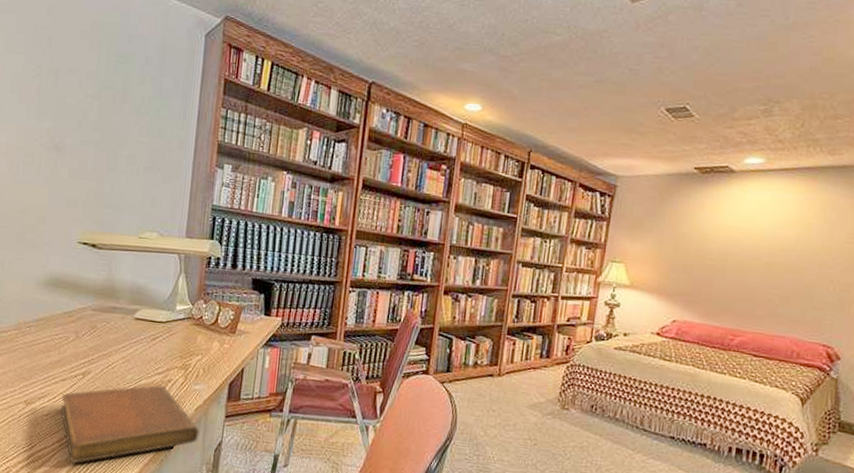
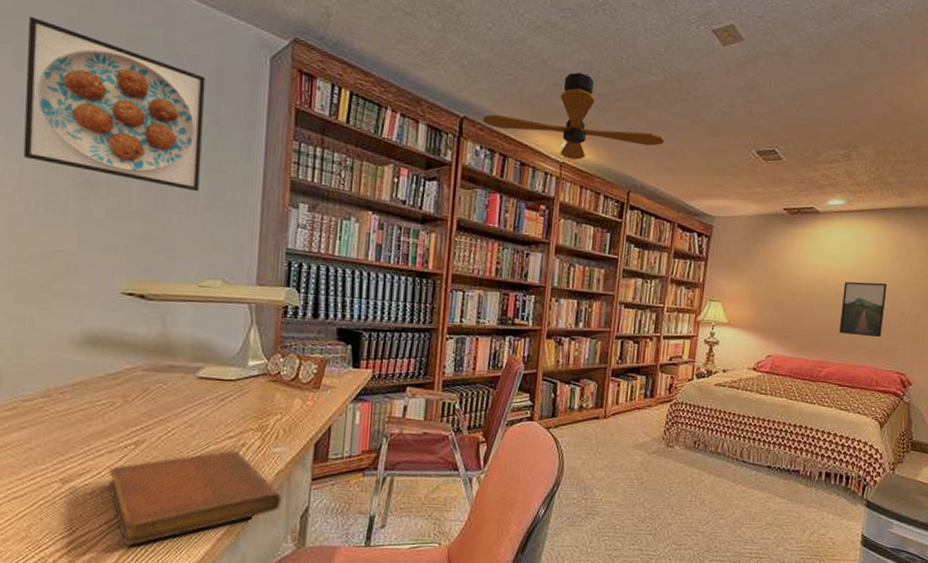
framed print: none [10,8,152,155] -> present [23,16,206,192]
ceiling fan: none [389,36,569,121] -> present [482,72,666,160]
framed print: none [755,245,813,307] -> present [839,281,888,338]

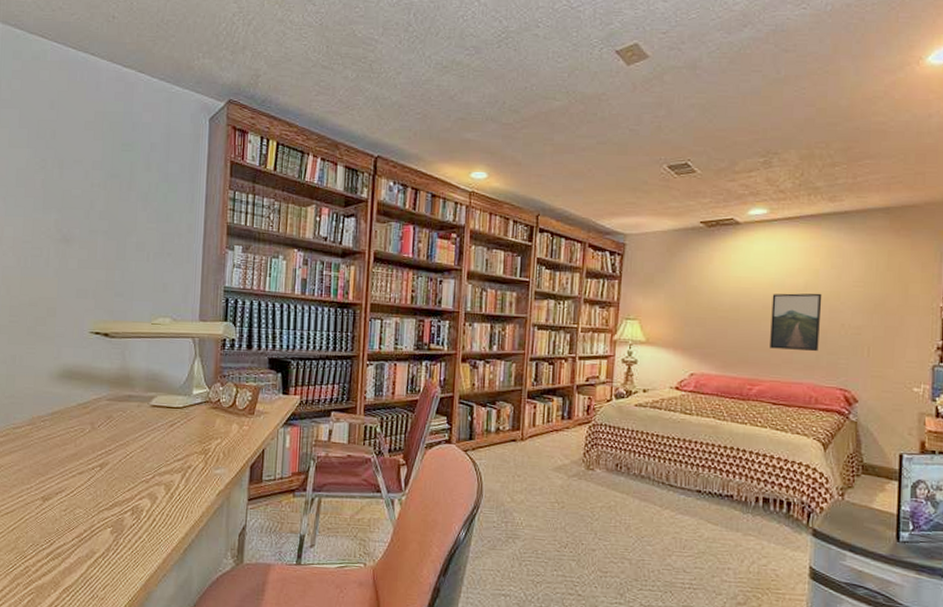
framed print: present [23,16,206,192] -> none [16,103,157,241]
notebook: present [108,450,283,546] -> none [79,472,223,559]
ceiling fan: present [482,72,666,160] -> none [395,105,573,188]

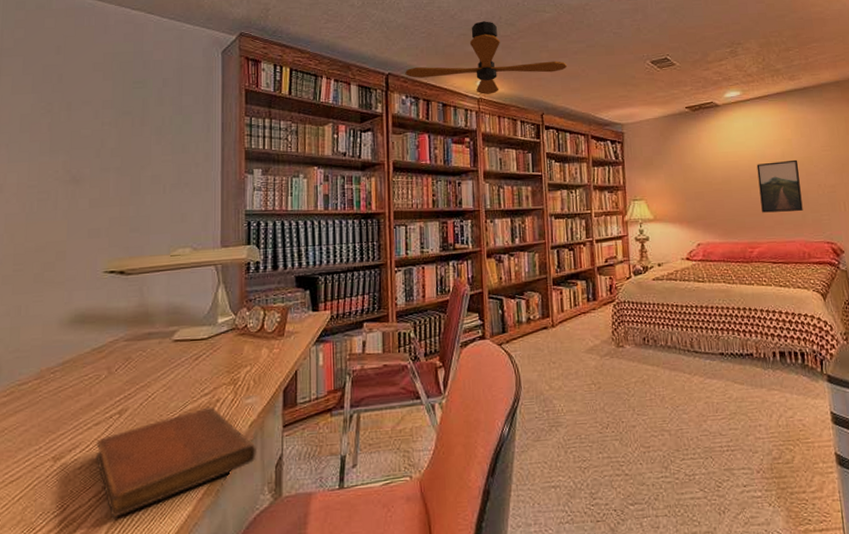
notebook: none [79,472,223,559] -> present [96,407,258,518]
ceiling fan: none [395,105,573,188] -> present [405,21,568,95]

